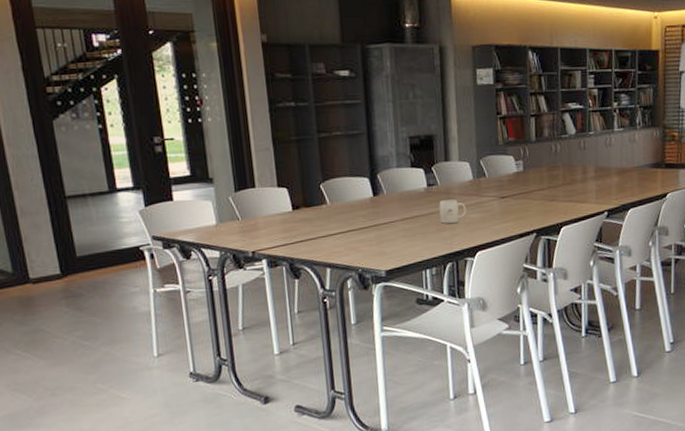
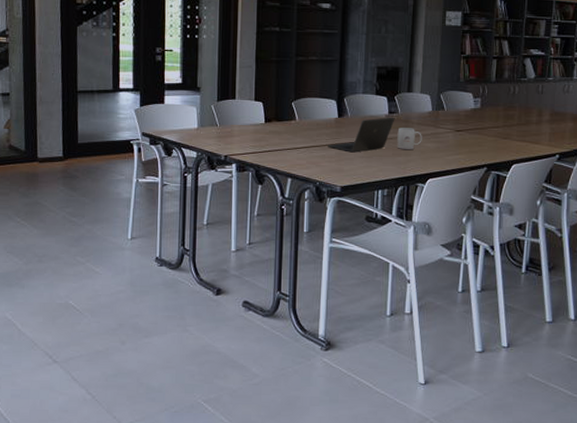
laptop: none [366,191,435,233] -> present [328,118,395,153]

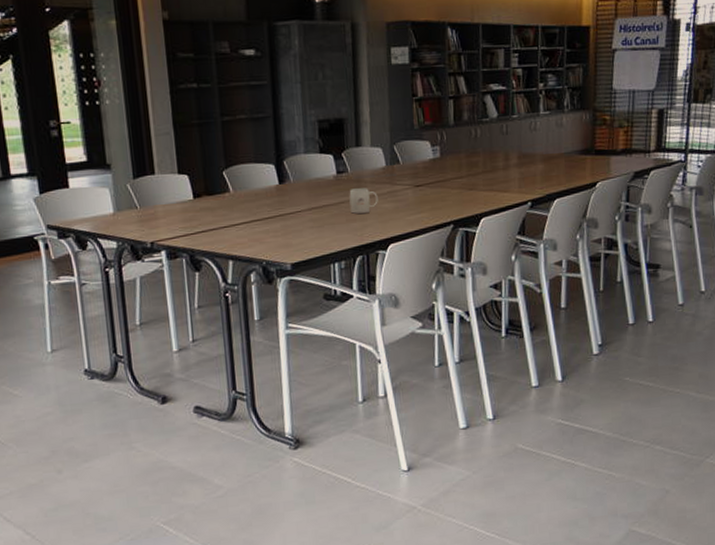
laptop: present [328,118,395,153] -> none [271,178,345,224]

